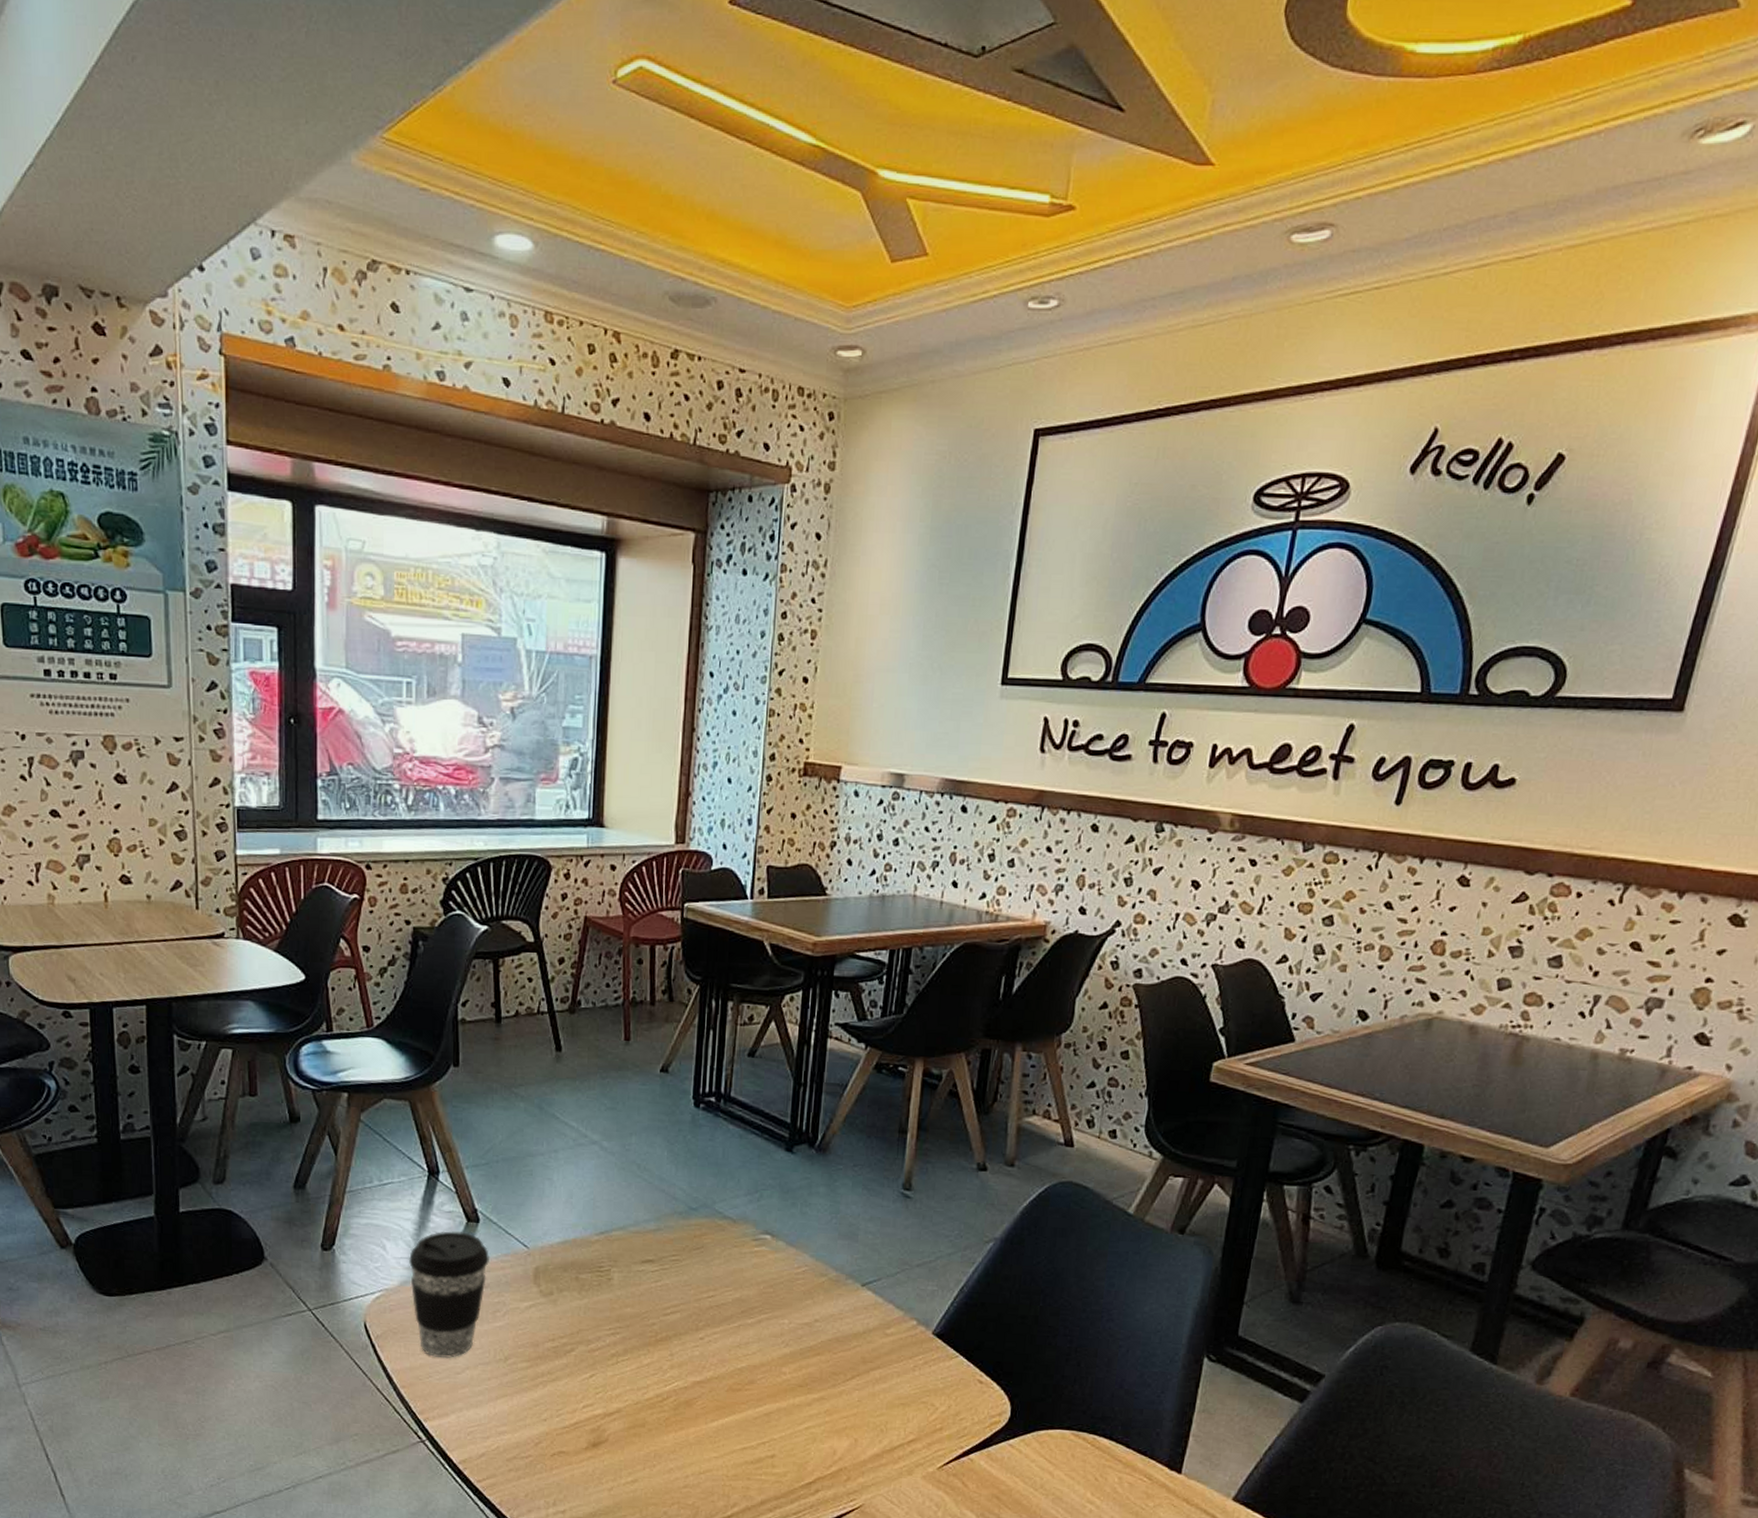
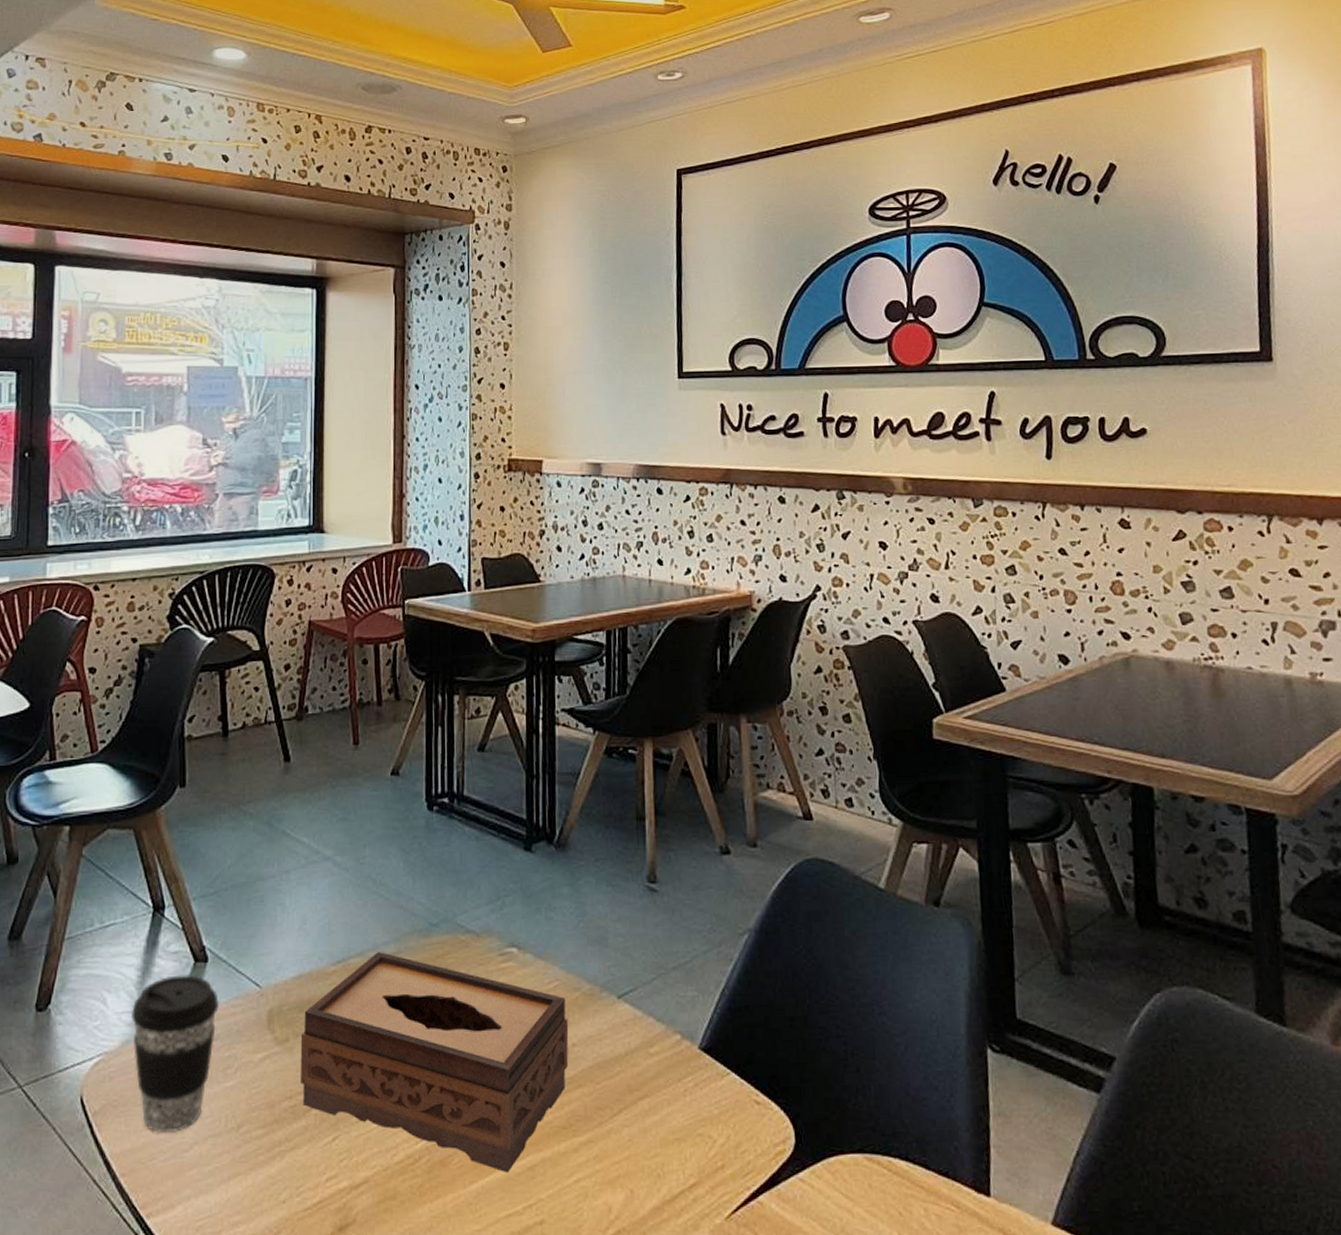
tissue box: none [563,1228,813,1416] -> present [300,952,569,1172]

